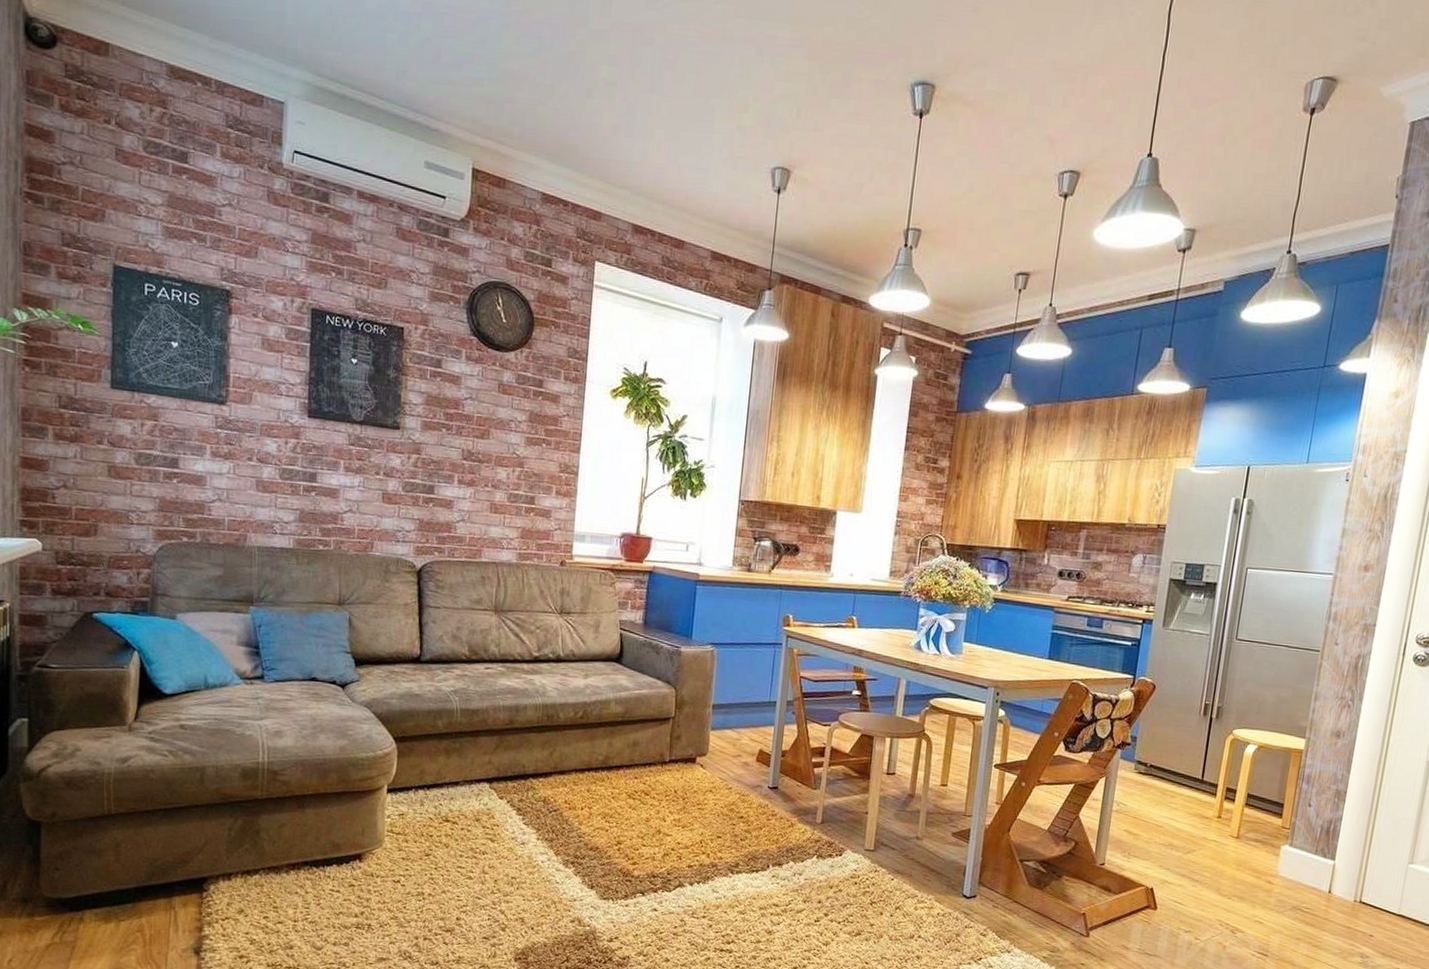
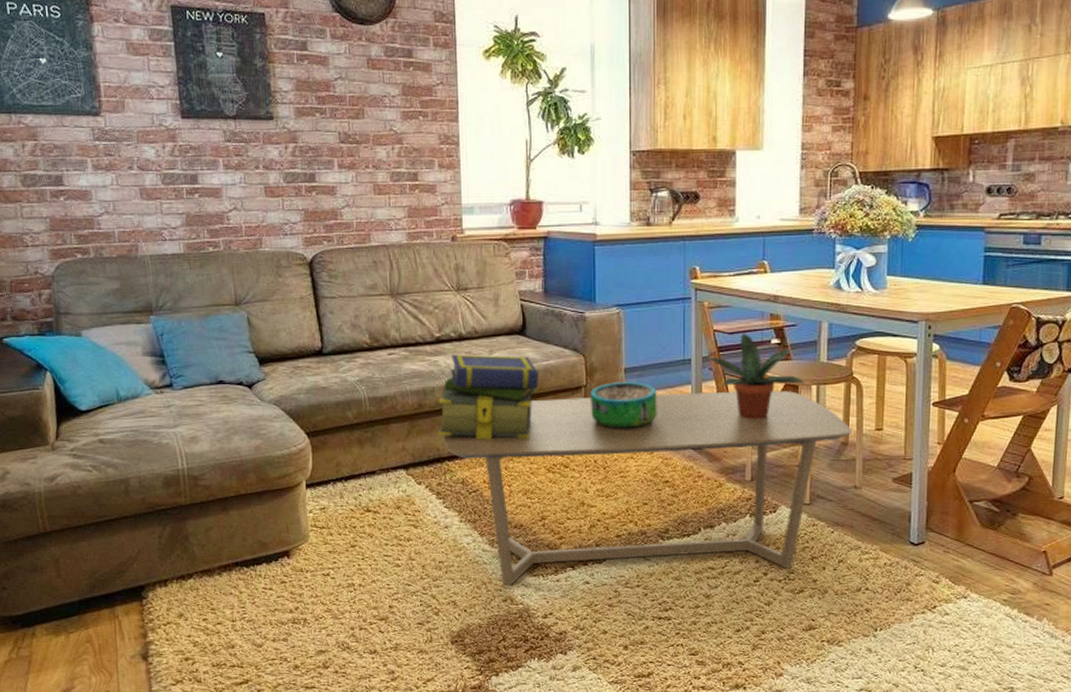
stack of books: none [525,674,630,764] -> present [438,354,539,440]
coffee table: none [530,727,919,911] -> present [443,391,852,586]
decorative bowl: none [676,717,741,765] -> present [591,382,657,430]
potted plant: none [791,681,880,766] -> present [706,332,805,420]

